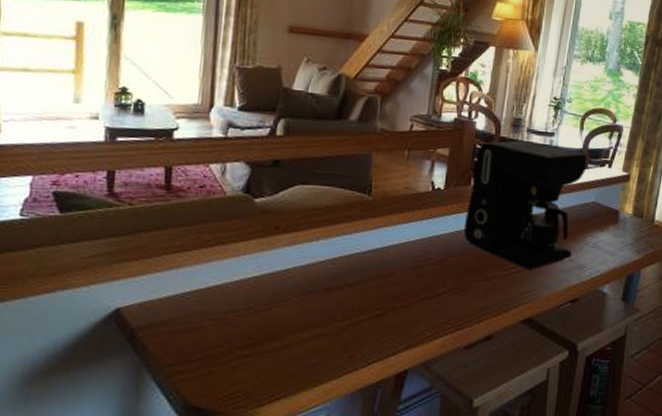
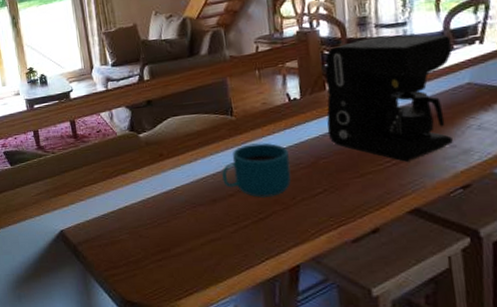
cup: none [344,230,421,293] -> present [222,142,291,199]

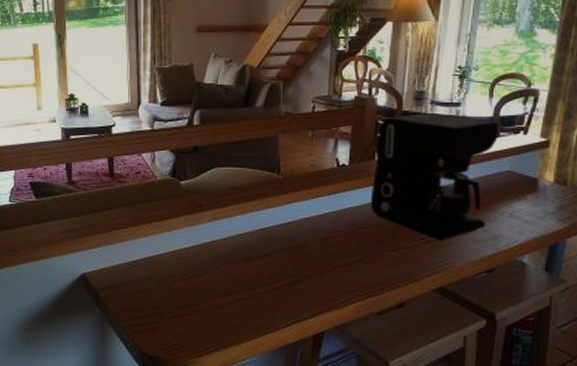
cup: present [222,142,291,199] -> none [260,205,330,262]

